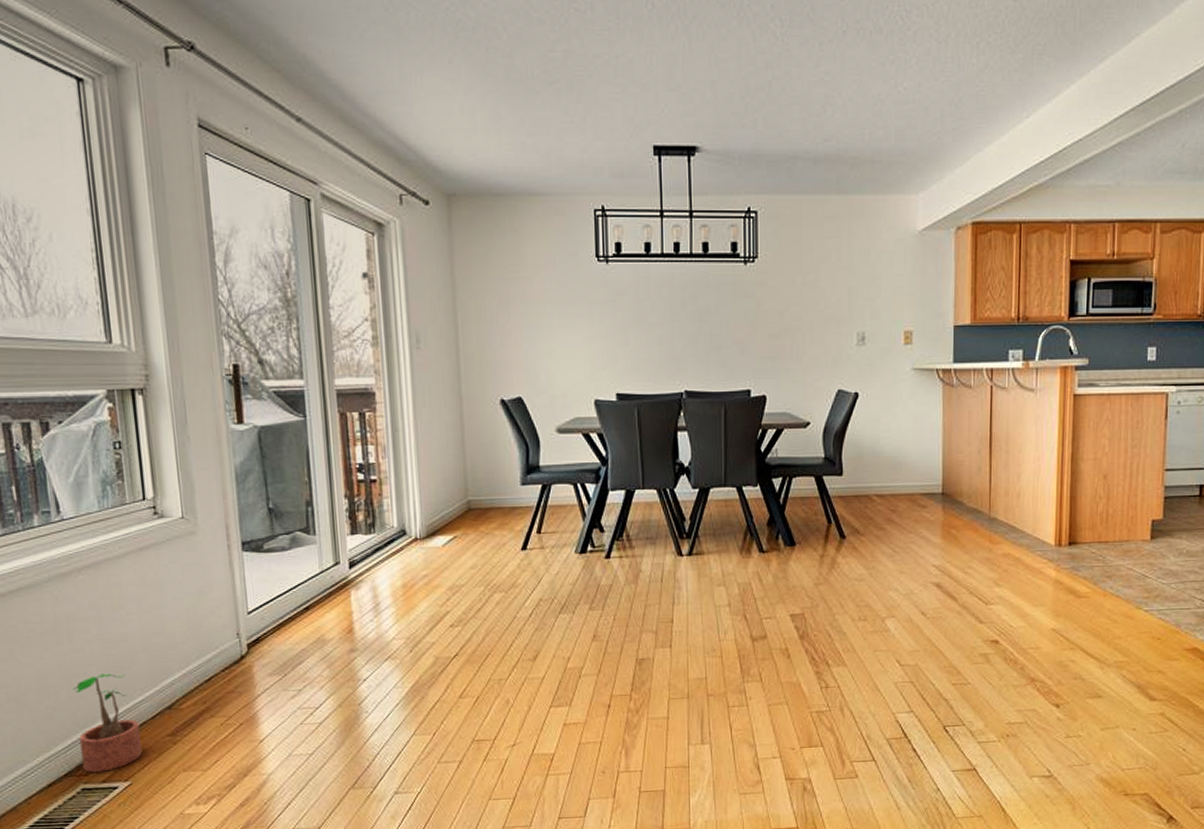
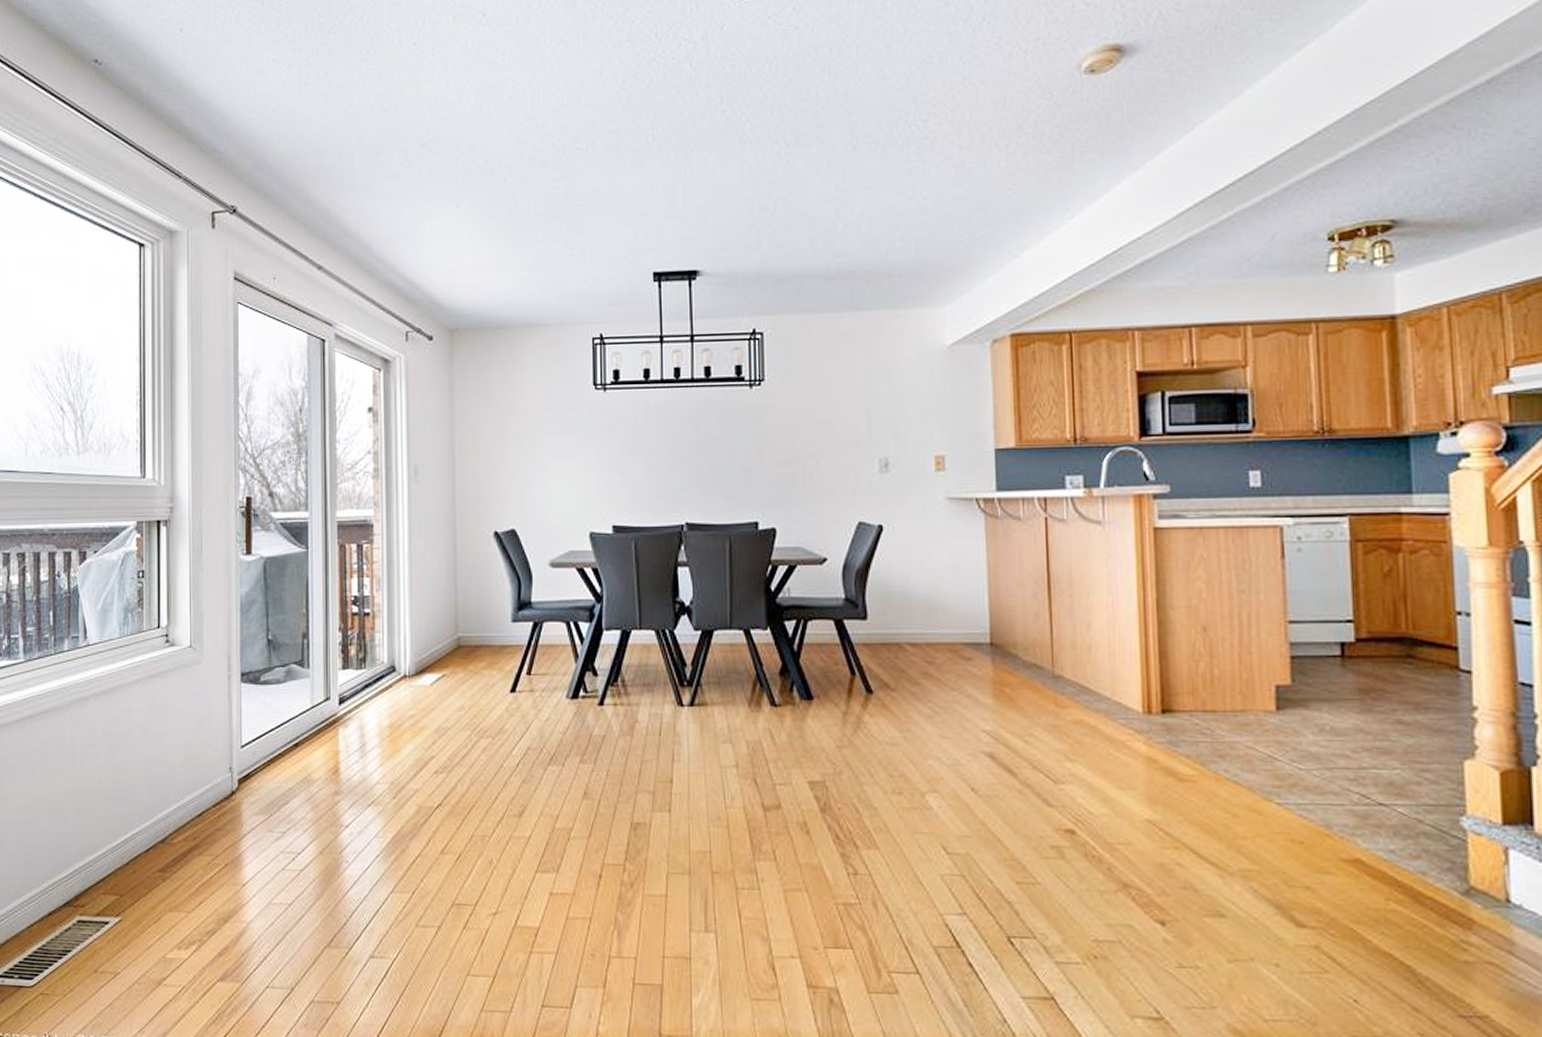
potted plant: present [72,673,143,772] -> none [79,801,134,904]

